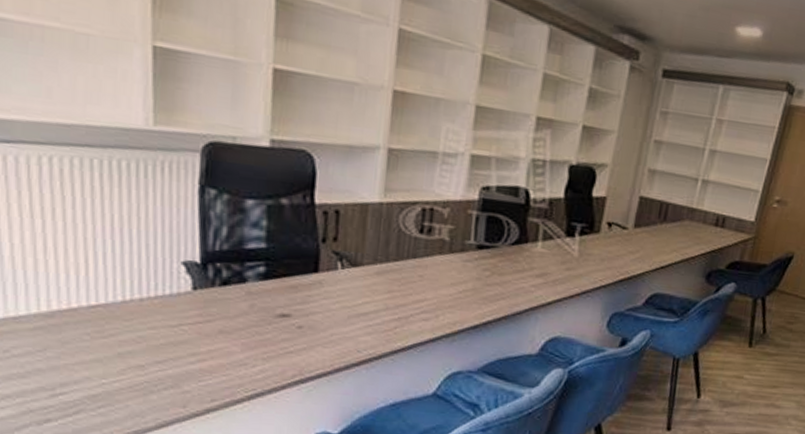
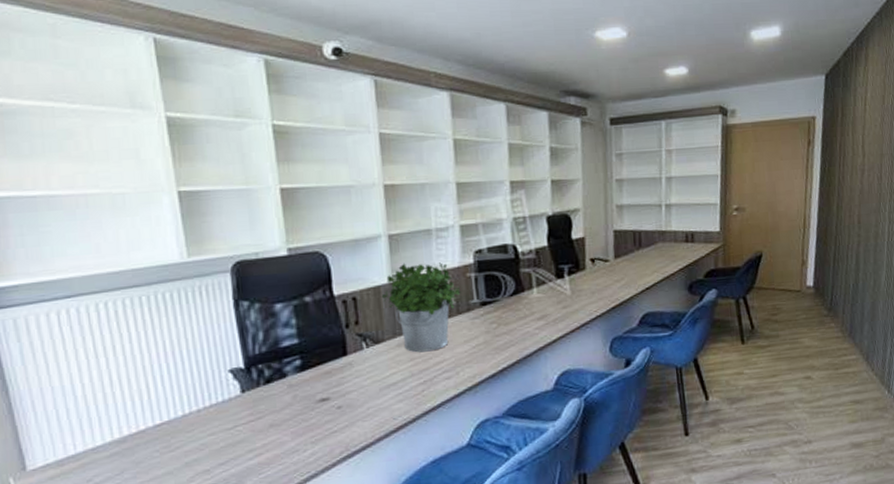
potted plant: none [368,183,458,288] -> present [381,262,461,353]

